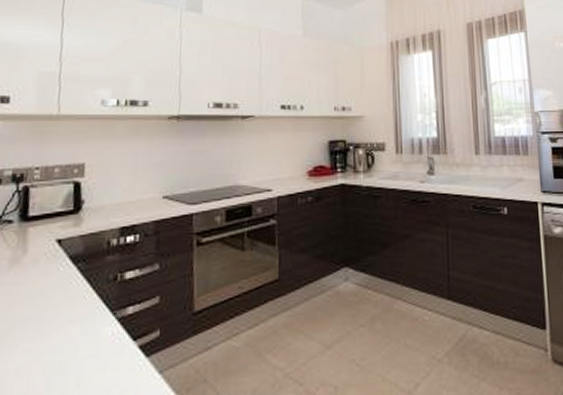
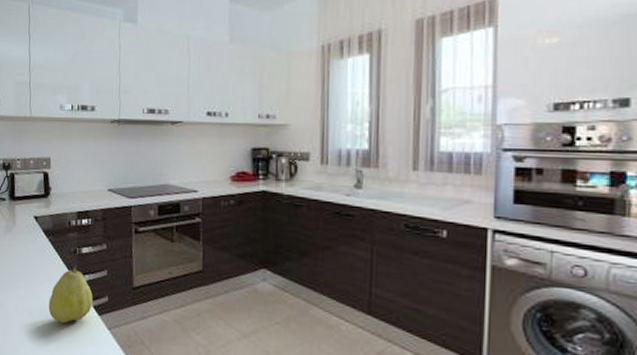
fruit: none [72,297,138,378] -> present [48,265,93,323]

